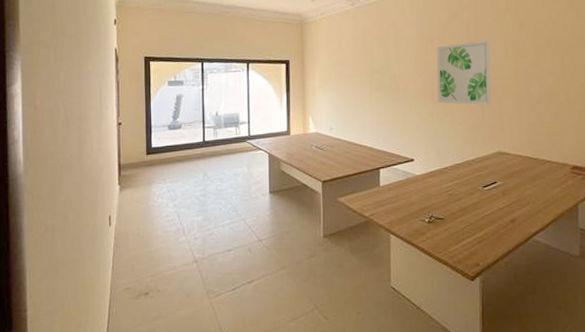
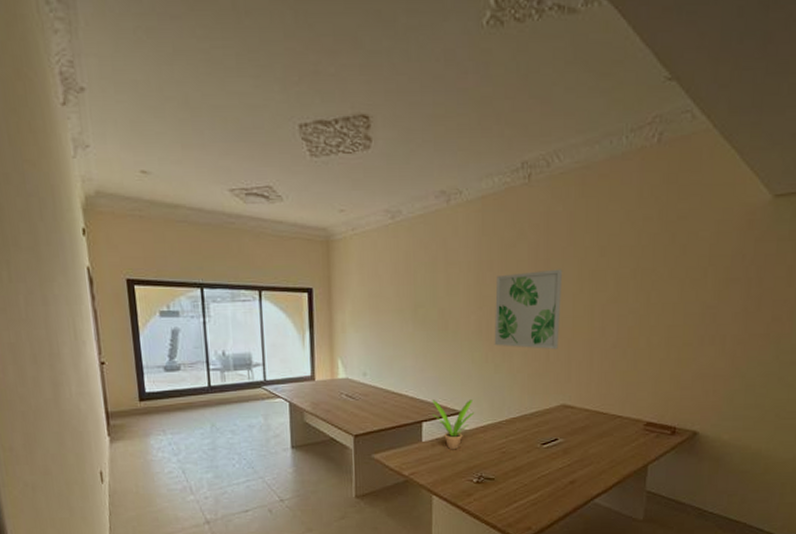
potted plant: none [387,149,424,193] -> present [432,399,475,450]

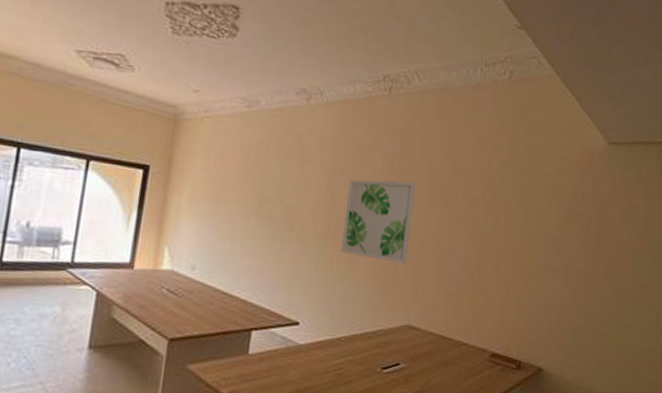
potted plant: present [432,399,475,450] -> none [264,305,313,367]

